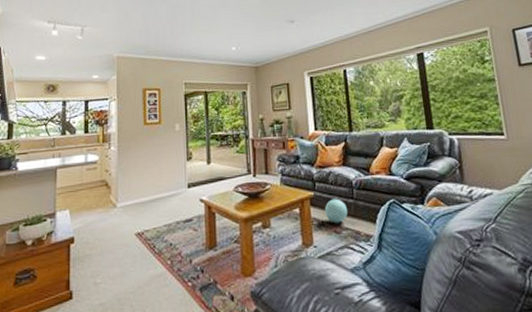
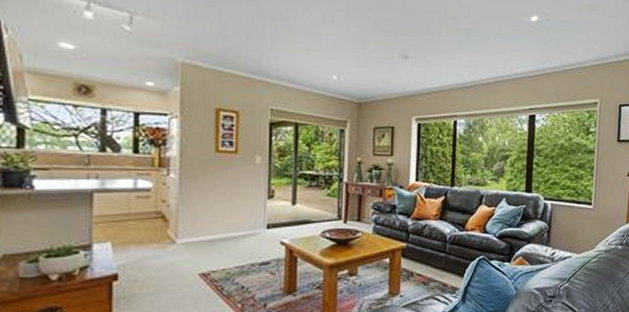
ball: present [324,198,347,224] -> none [415,251,438,275]

